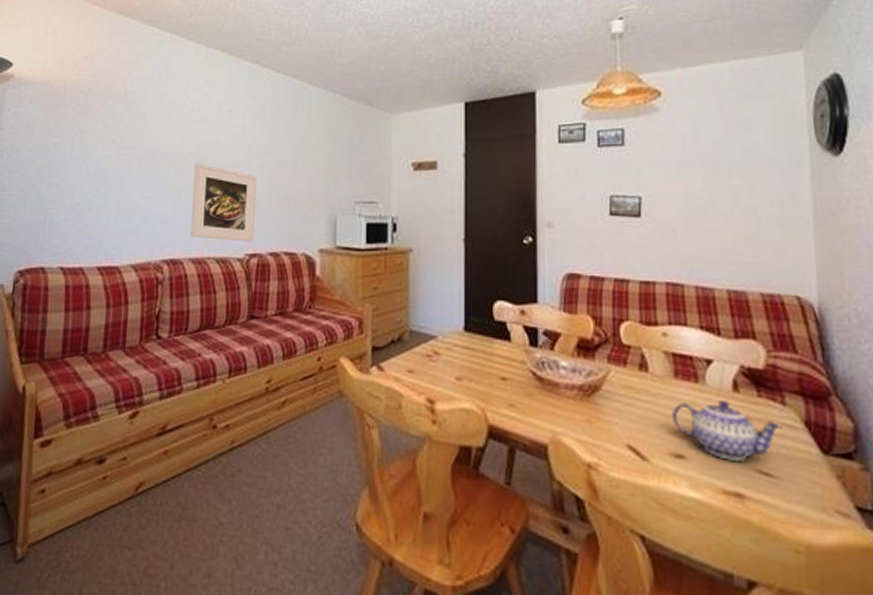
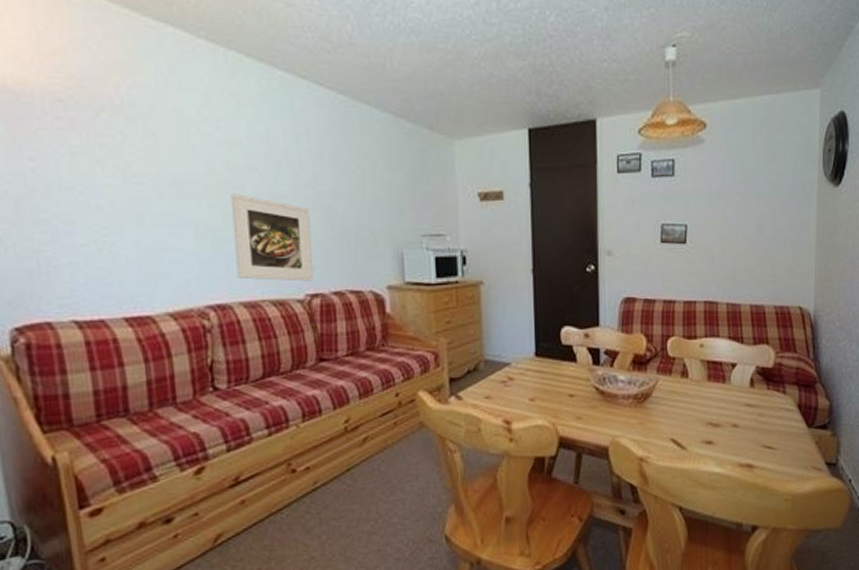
teapot: present [672,400,783,462] -> none [705,395,783,442]

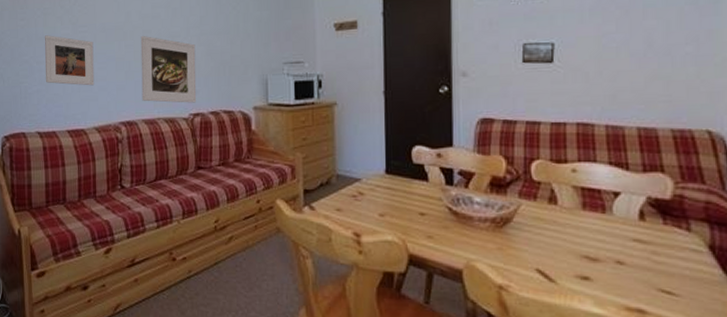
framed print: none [75,184,164,258] -> present [45,35,95,86]

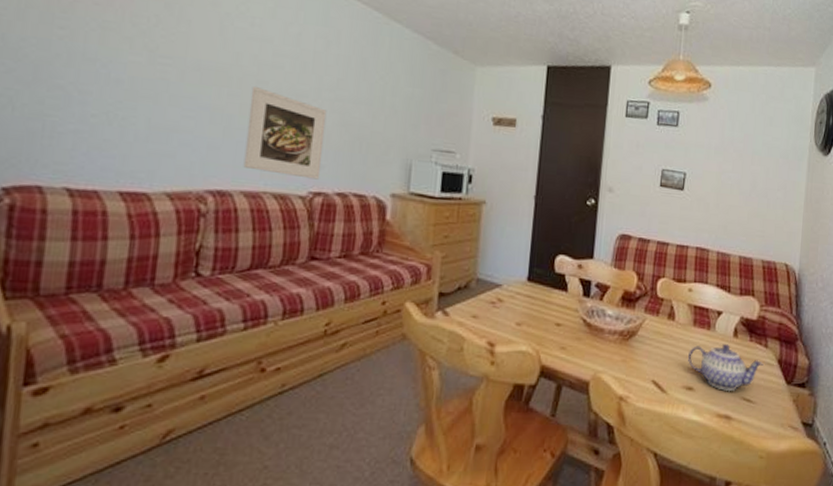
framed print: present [45,35,95,86] -> none [90,57,179,138]
teapot: none [579,229,687,283] -> present [688,344,764,392]

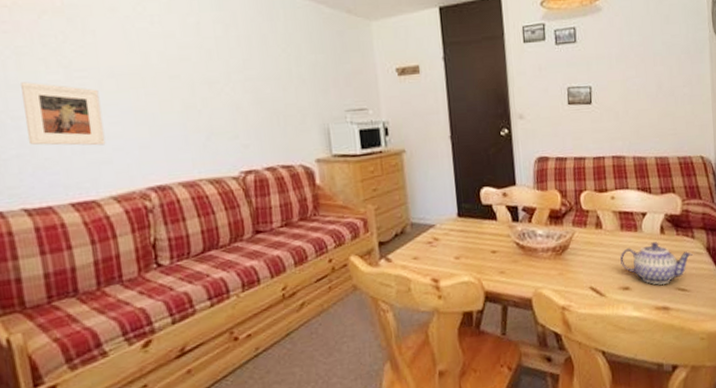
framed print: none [90,57,179,138] -> present [21,82,106,146]
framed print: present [243,87,327,180] -> none [165,82,248,161]

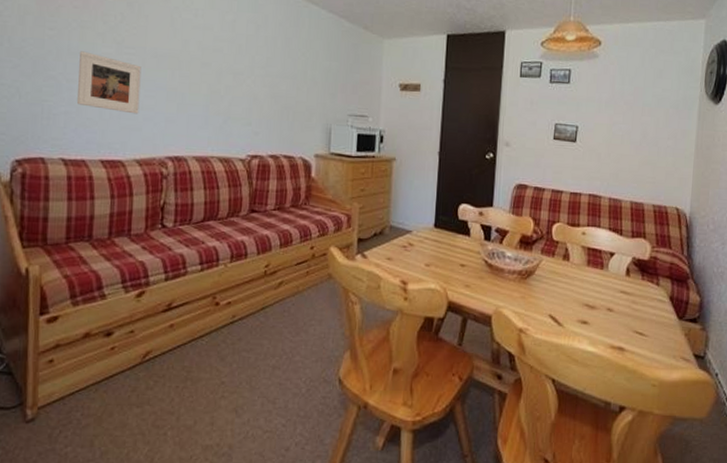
teapot: present [620,242,693,285] -> none [582,282,656,326]

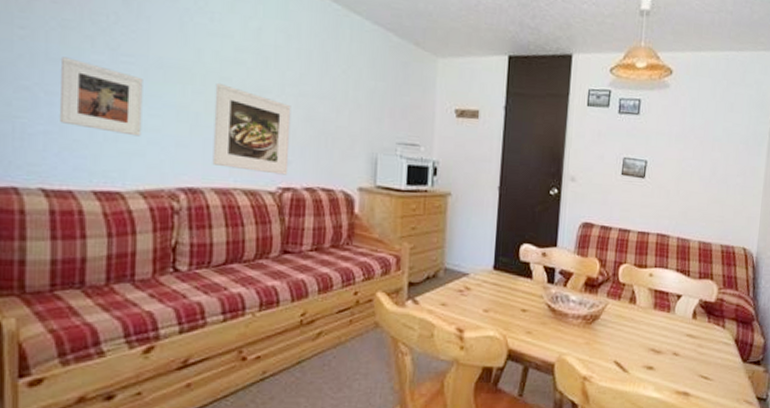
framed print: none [194,68,259,145] -> present [212,83,291,175]

